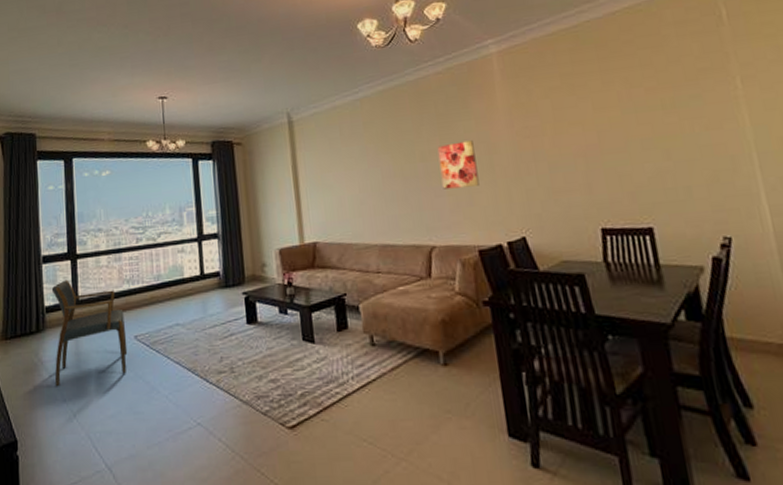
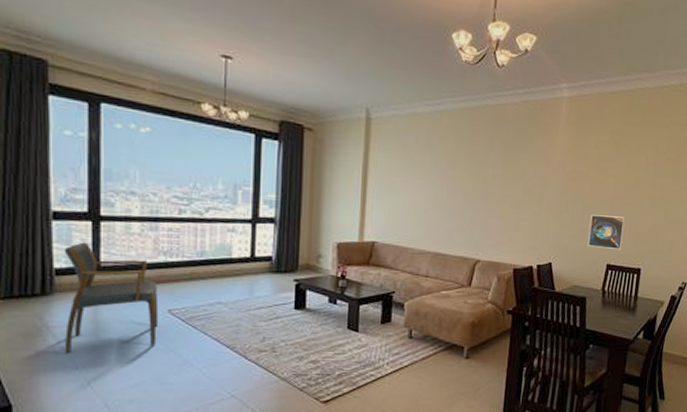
wall art: present [437,140,480,190] -> none [497,172,530,214]
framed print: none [562,167,617,211] -> present [587,215,625,250]

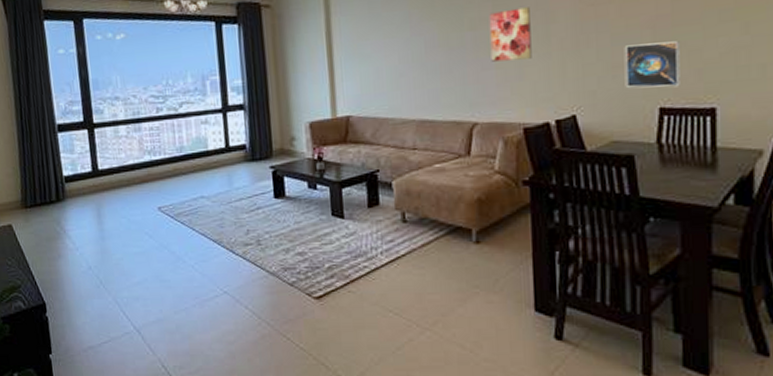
armchair: present [64,242,159,354] -> none [69,149,152,255]
wall art: none [497,172,530,214] -> present [489,7,532,62]

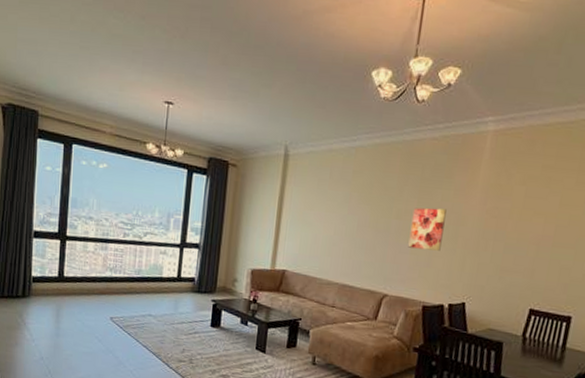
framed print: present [624,41,680,88] -> none [507,255,555,295]

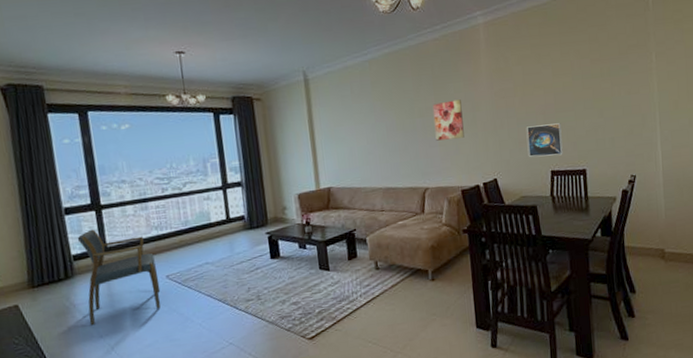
armchair: none [34,256,104,347] -> present [77,229,161,326]
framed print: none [507,255,555,295] -> present [526,123,563,157]

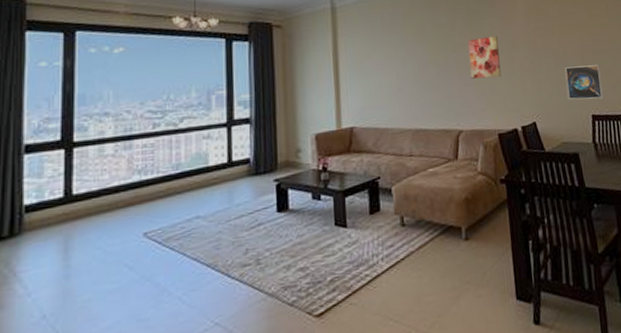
armchair: present [77,229,161,326] -> none [31,172,134,302]

